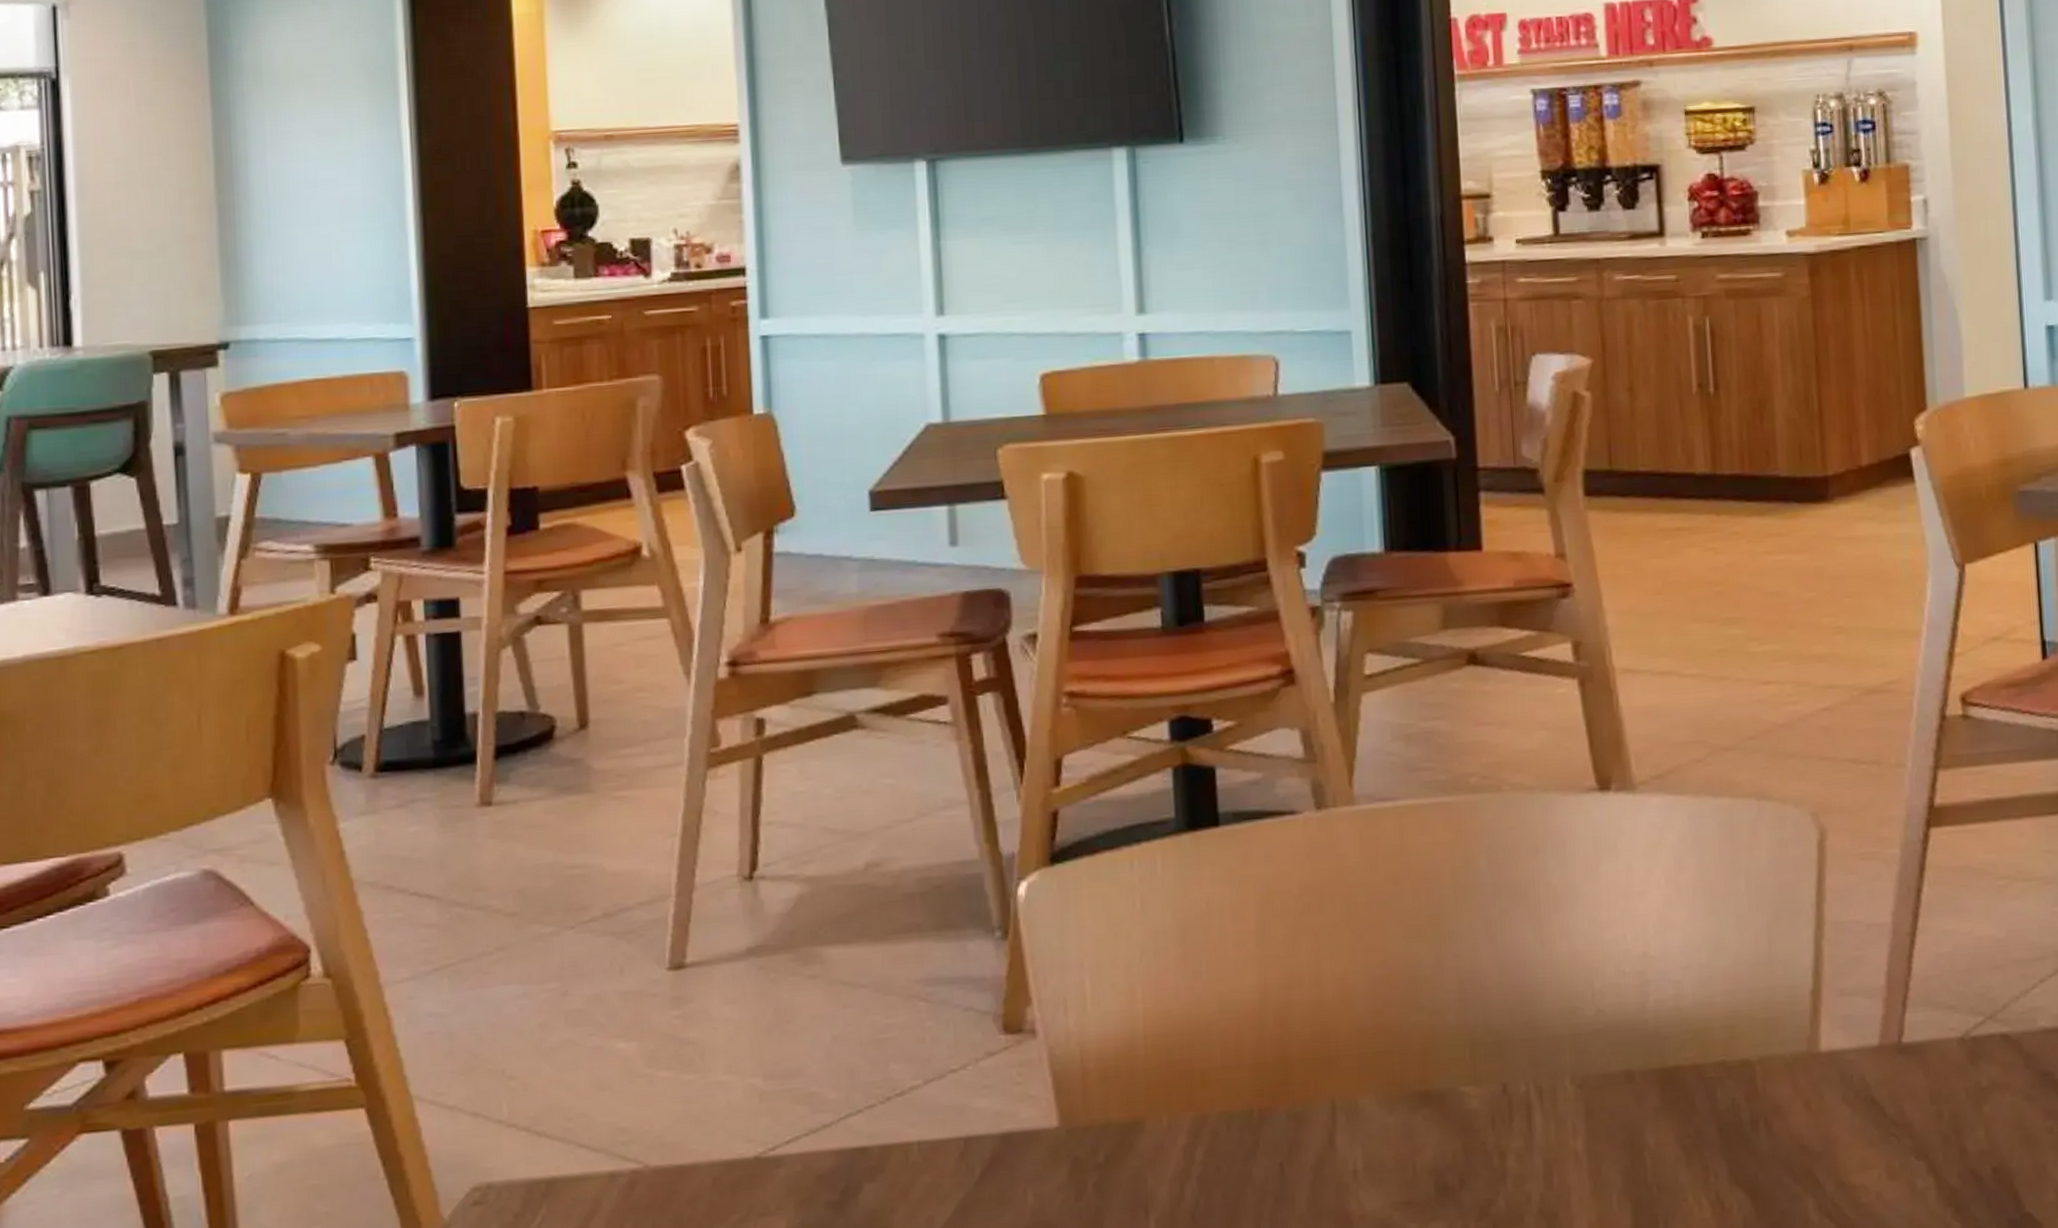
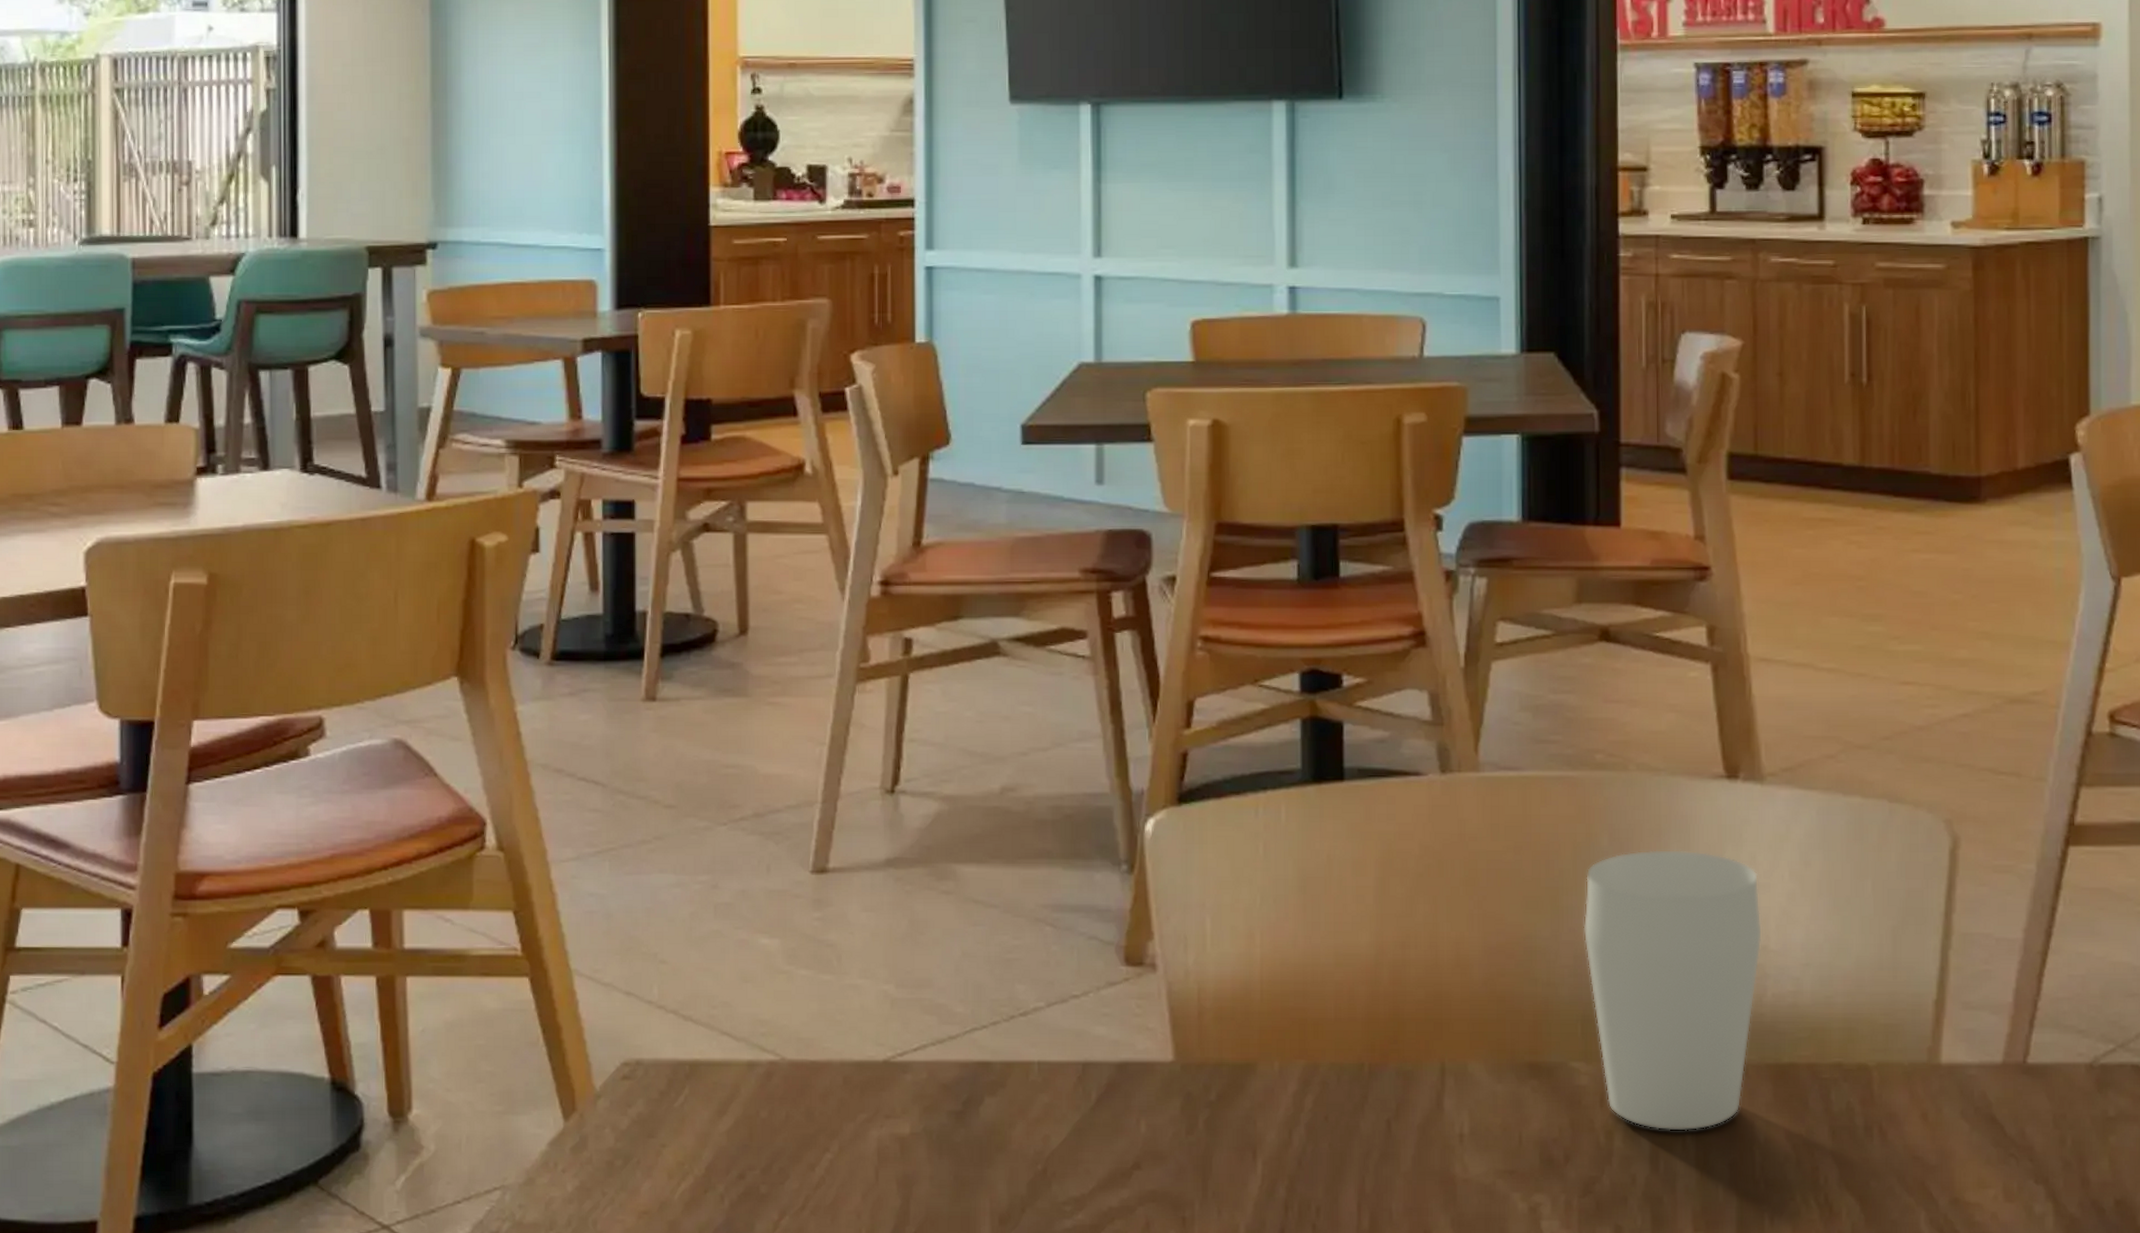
cup: none [1466,865,1642,1146] -> present [1583,850,1763,1131]

